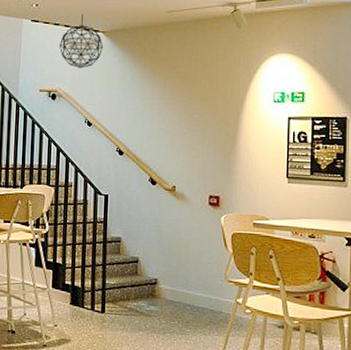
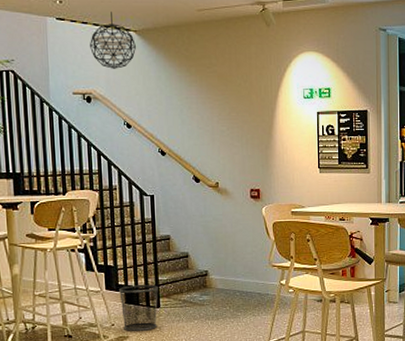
waste bin: none [65,286,105,336] -> present [119,284,158,331]

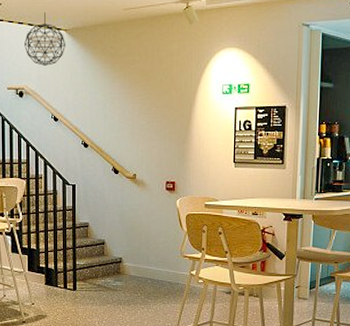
waste bin: present [119,284,158,331] -> none [40,268,75,311]

